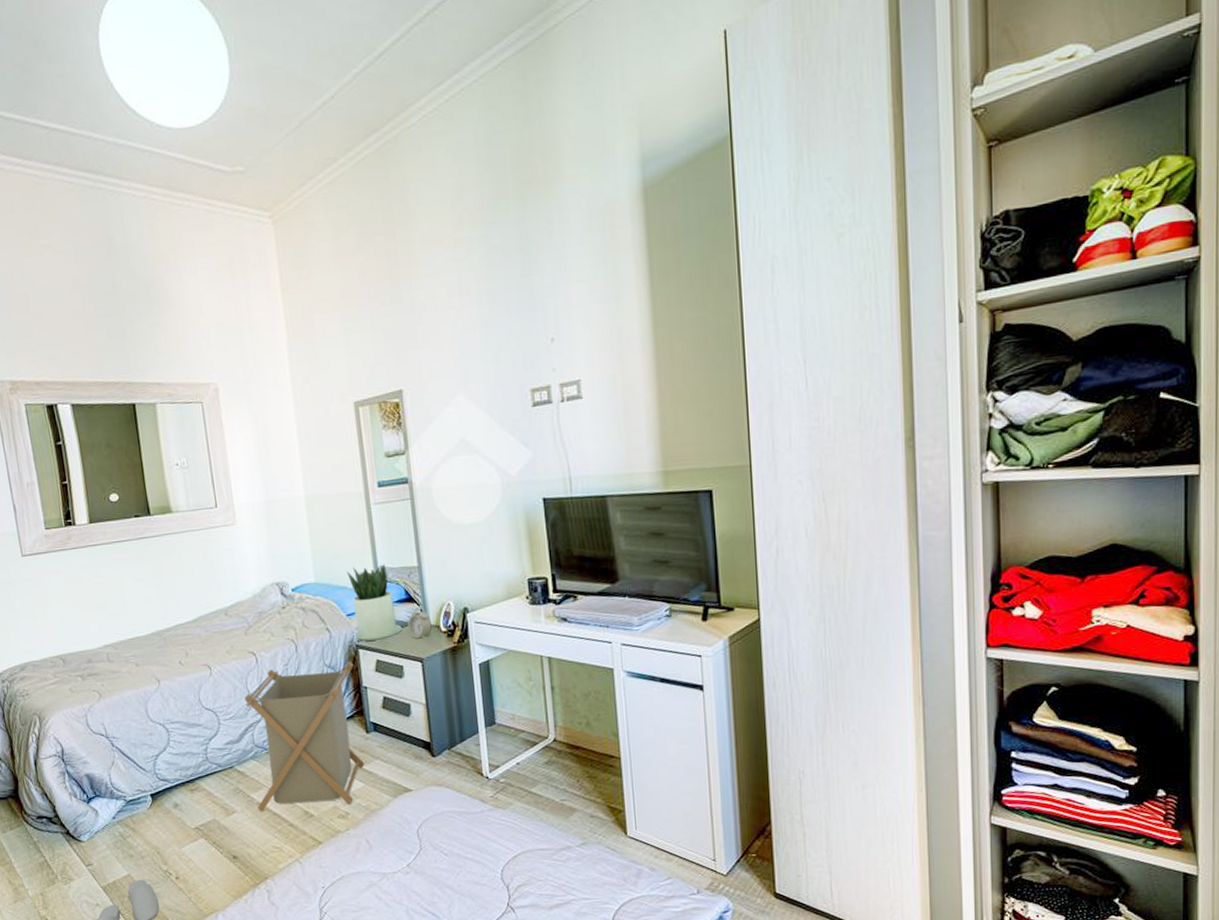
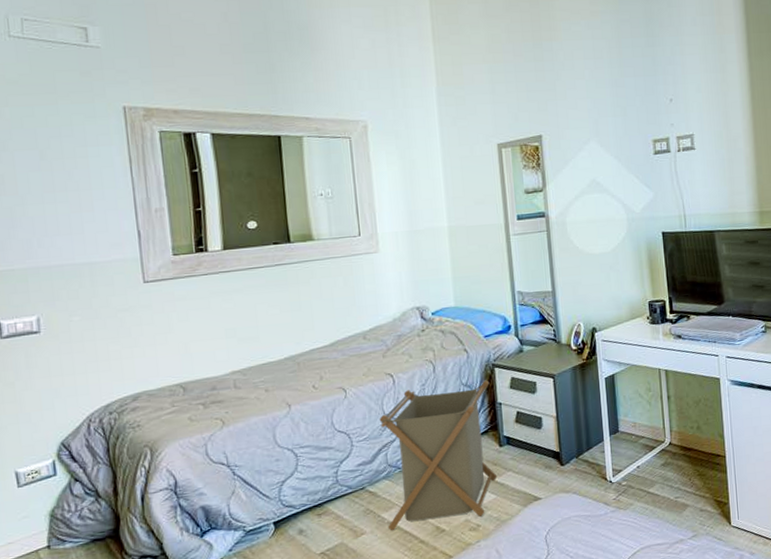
planter: present [347,564,402,641] -> none [486,289,536,360]
alarm clock: present [407,607,432,639] -> none [541,328,563,357]

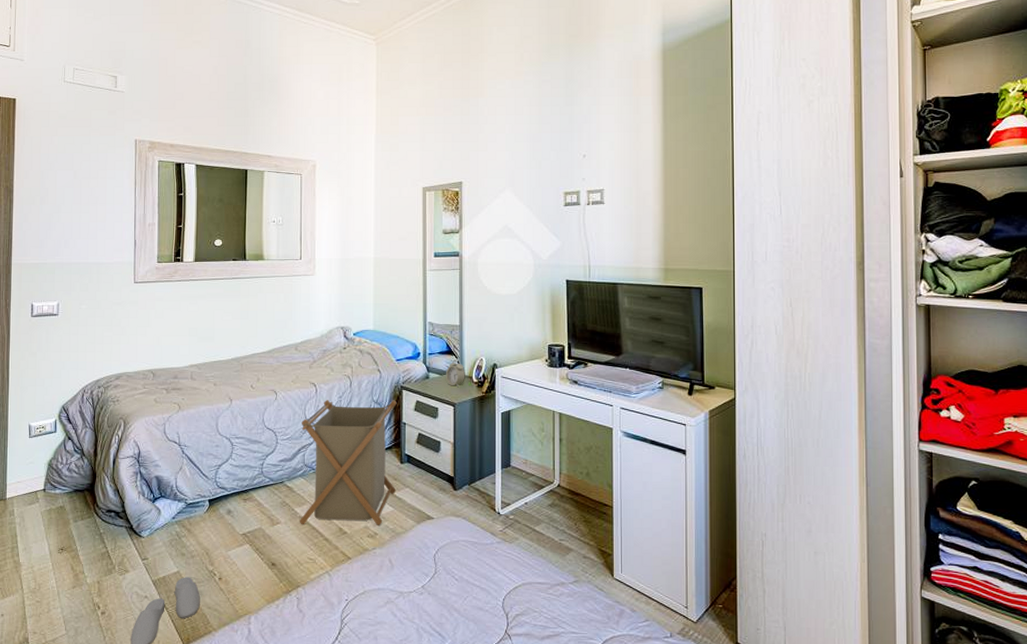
alarm clock: none [541,328,563,357] -> present [445,359,465,386]

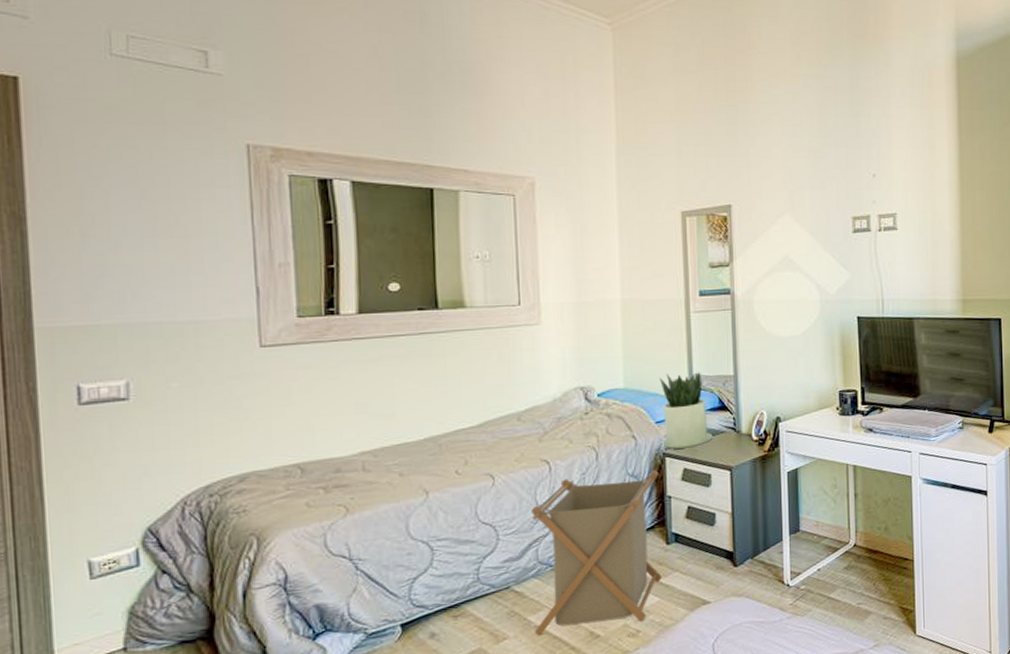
planter: none [400,320,441,384] -> present [660,372,713,449]
alarm clock: present [445,359,465,386] -> none [718,415,743,447]

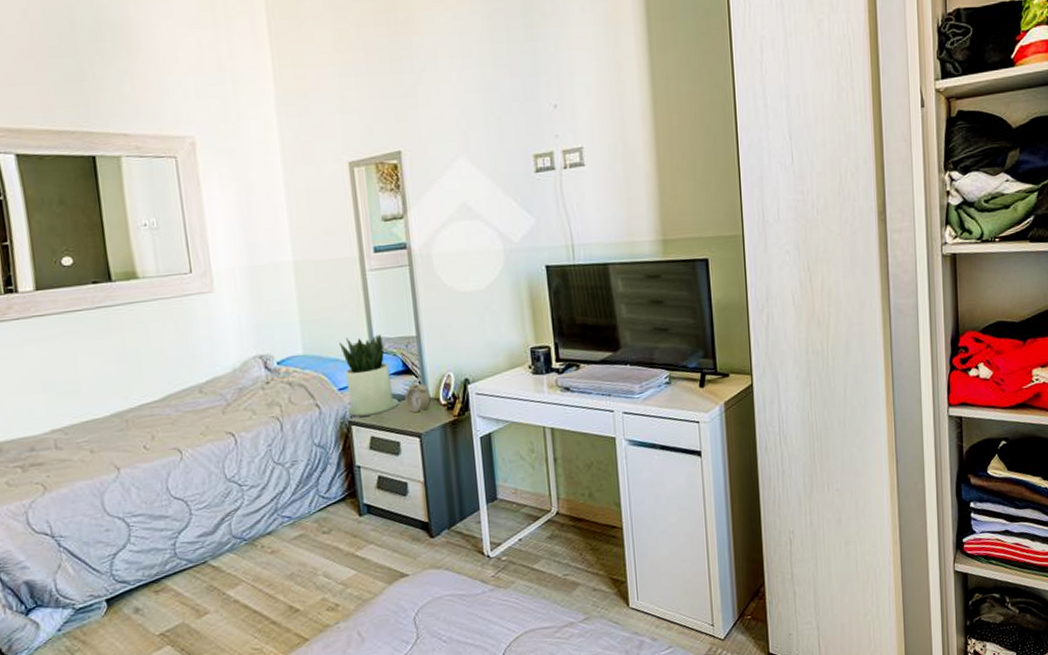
laundry basket: present [530,470,663,635] -> none [220,440,358,610]
alarm clock: none [718,415,743,447] -> present [404,379,431,413]

